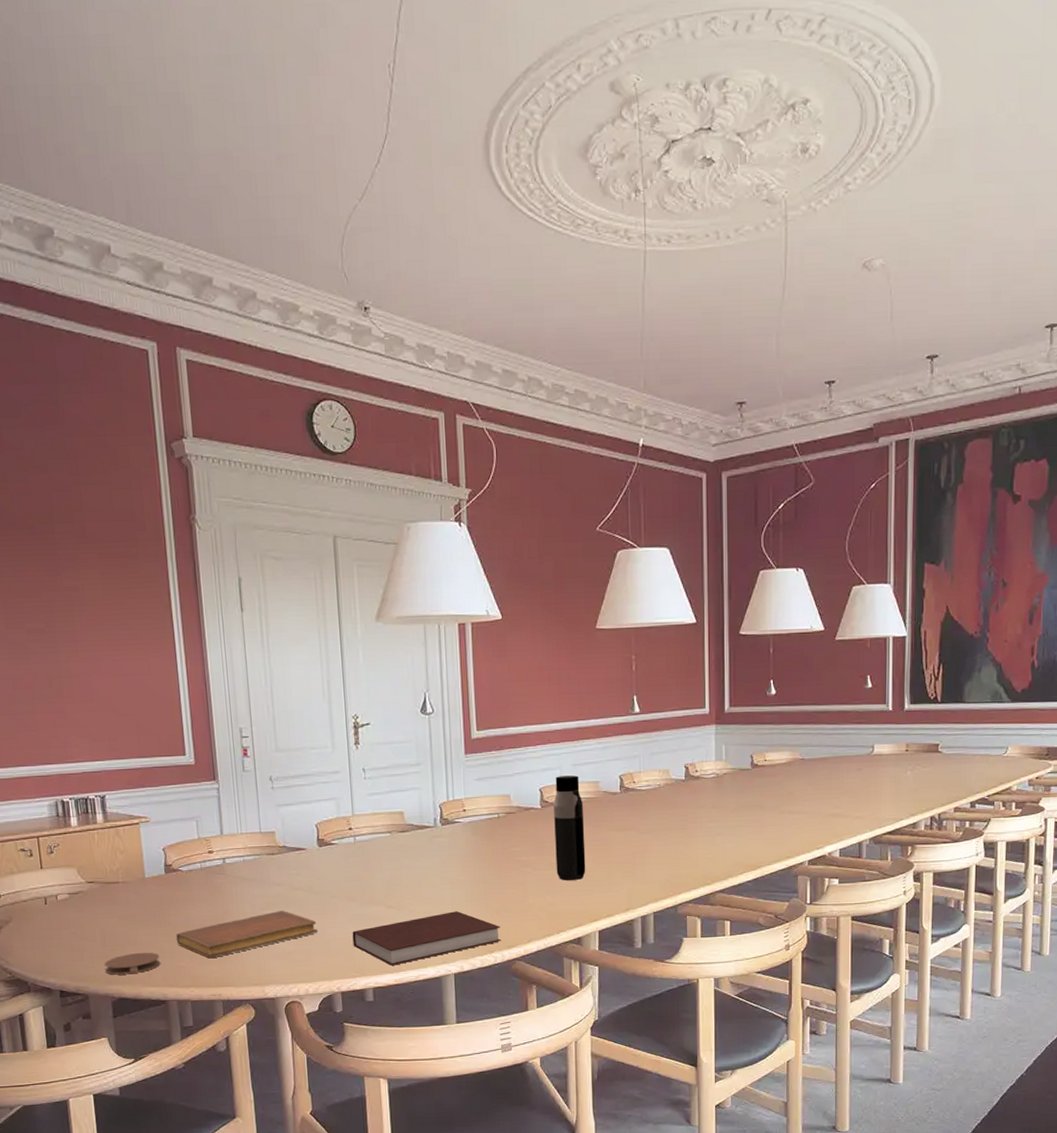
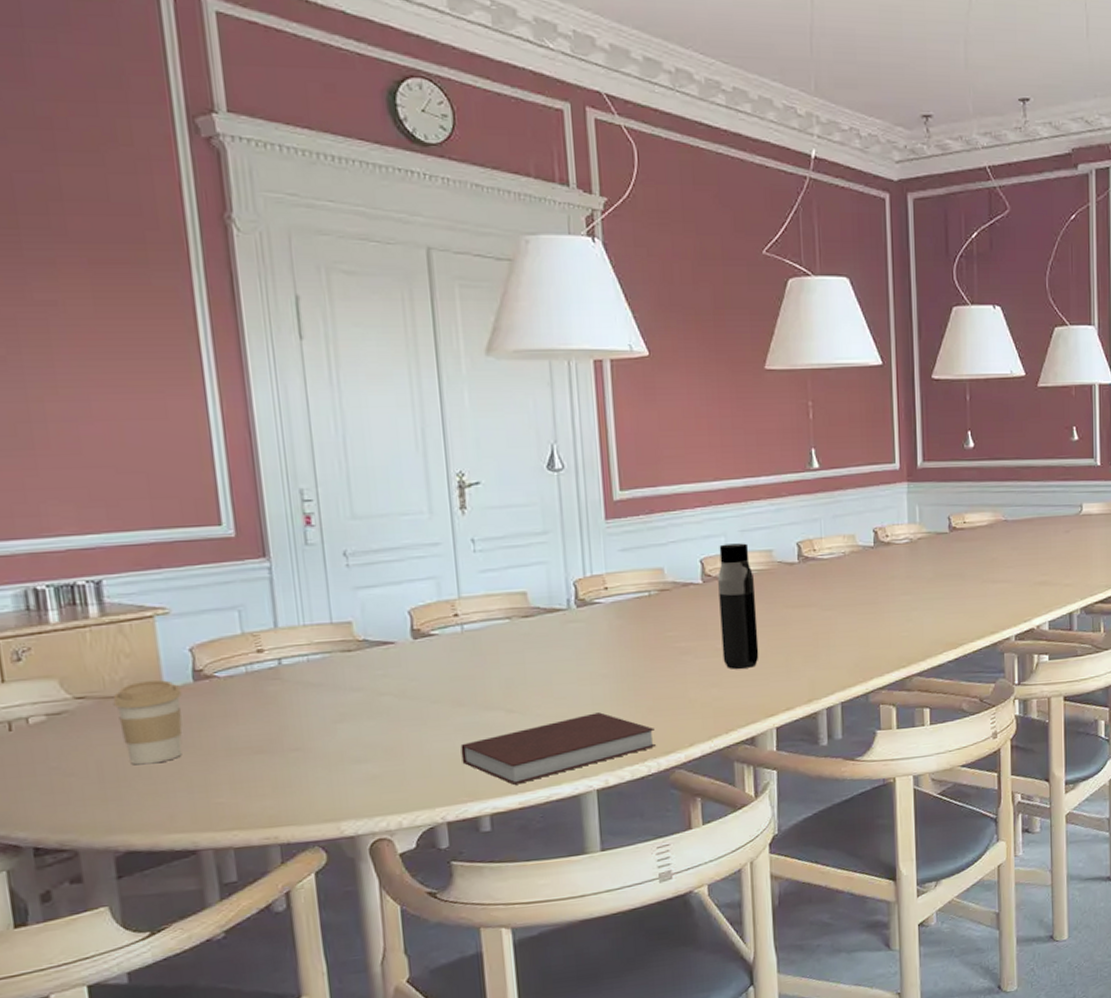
coaster: present [105,952,161,975] -> none [103,787,188,822]
coffee cup: none [112,871,158,934] -> present [113,679,183,765]
notebook: present [176,910,318,959] -> none [210,722,413,791]

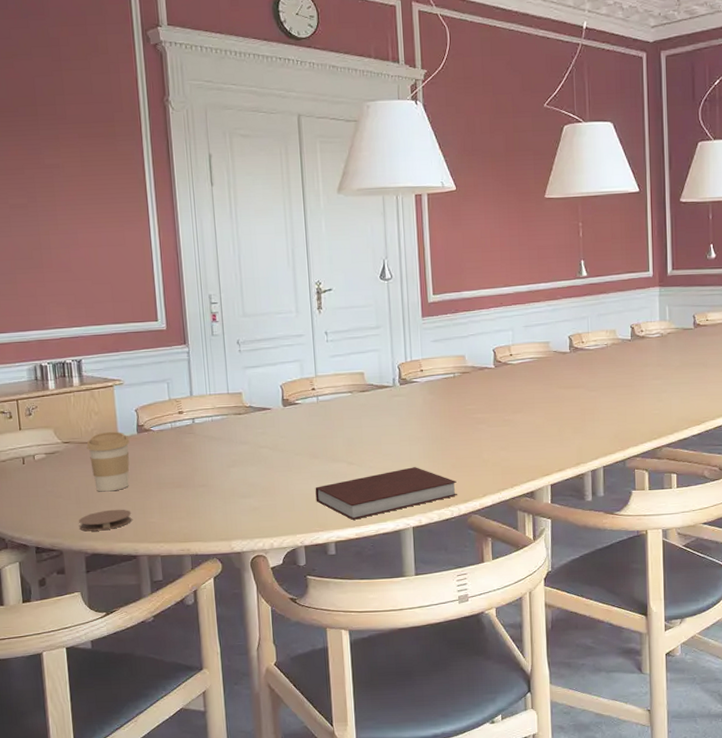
coaster: none [103,787,188,822] -> present [79,509,132,532]
water bottle: present [718,543,759,669] -> none [506,336,538,437]

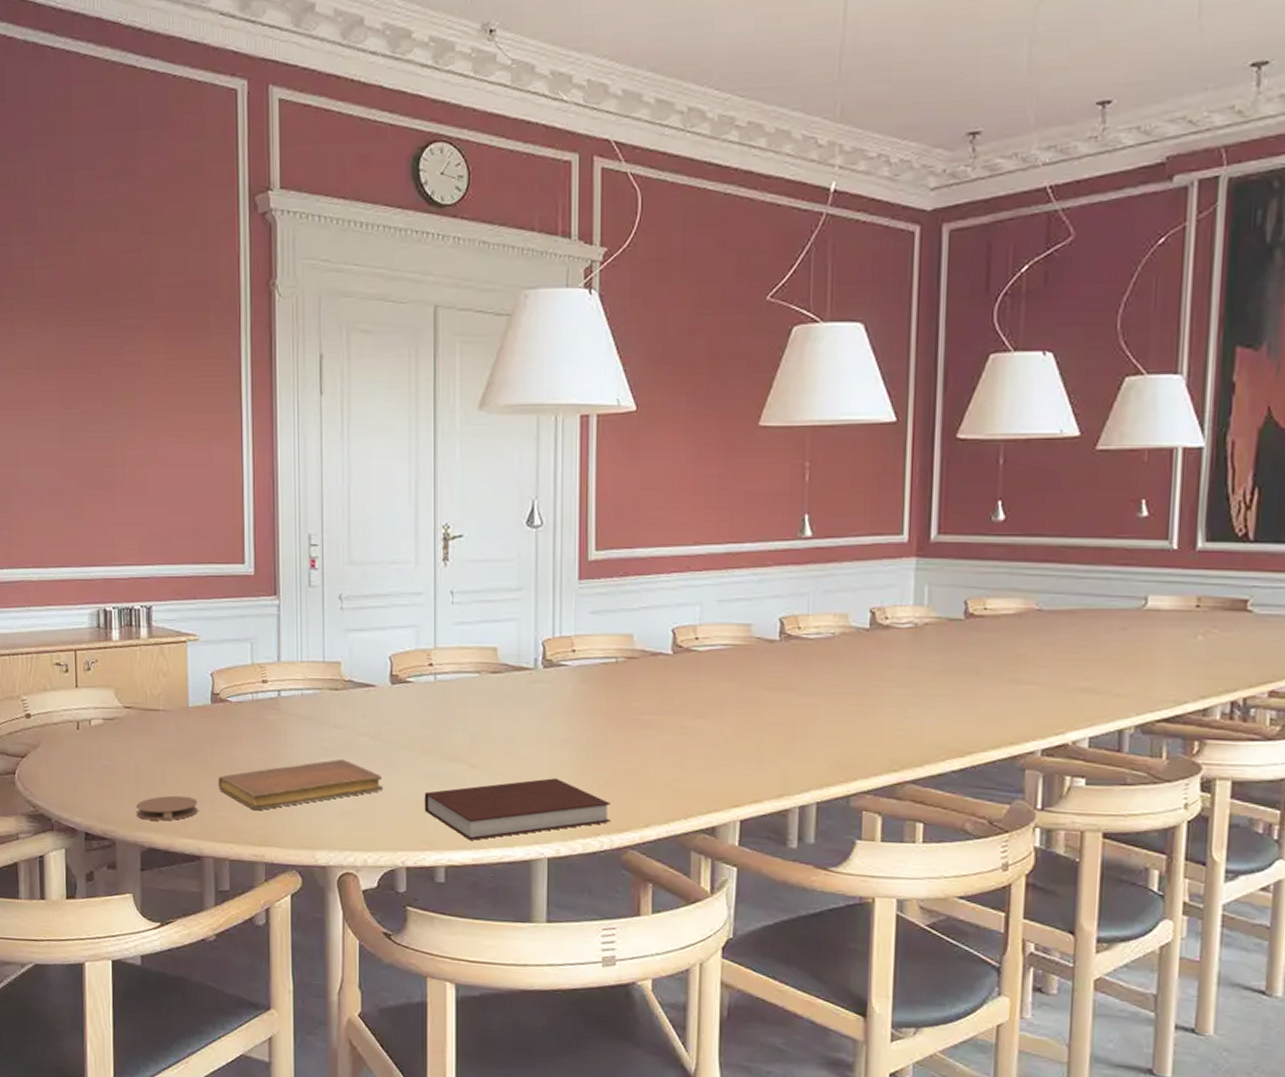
coffee cup: present [86,431,130,492] -> none [151,698,202,773]
notebook: none [147,467,282,515] -> present [218,758,383,811]

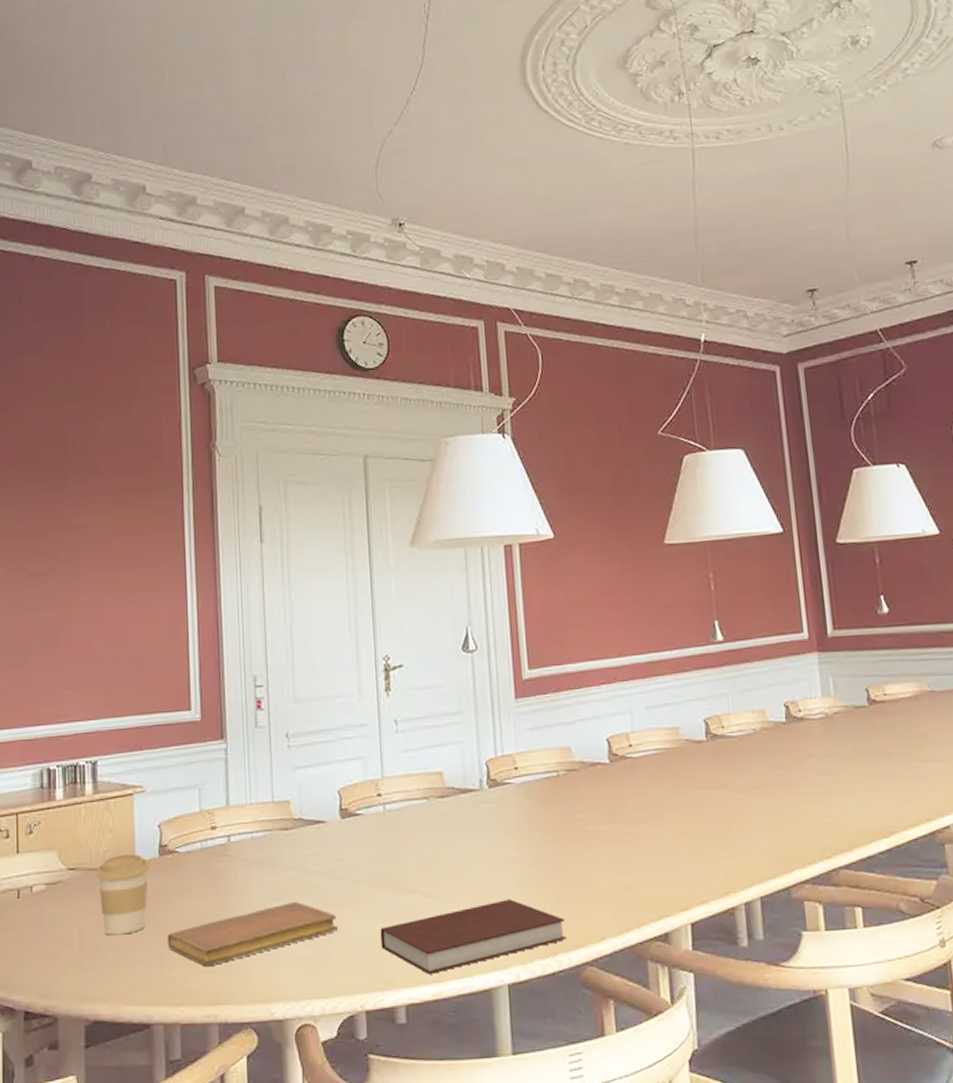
coaster: present [136,795,198,821] -> none [80,959,147,990]
coffee cup: none [151,698,202,773] -> present [96,853,149,936]

